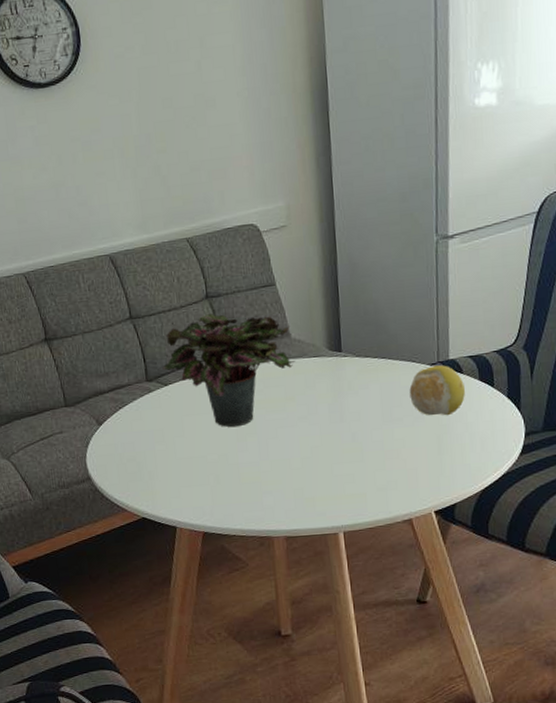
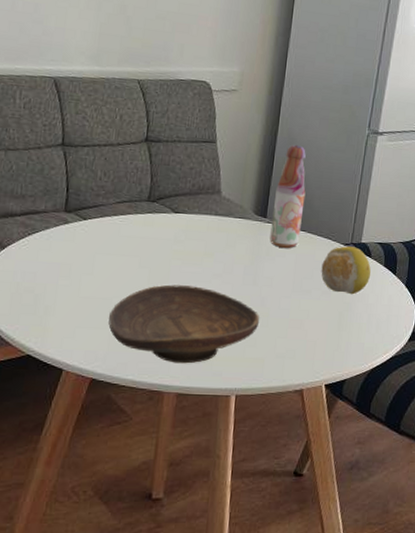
potted plant: present [162,314,295,427] -> none [85,157,223,273]
decorative bowl: none [207,432,355,509] -> present [108,284,260,364]
bottle: none [346,269,381,380] -> present [269,144,306,248]

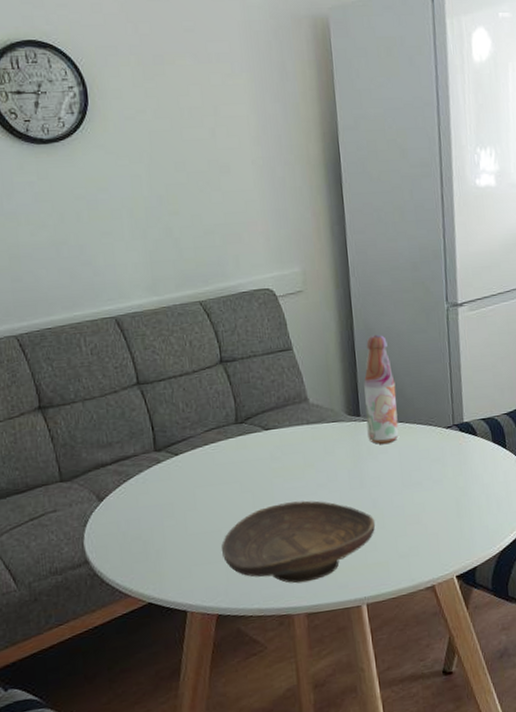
fruit: present [321,246,372,295] -> none [427,428,481,479]

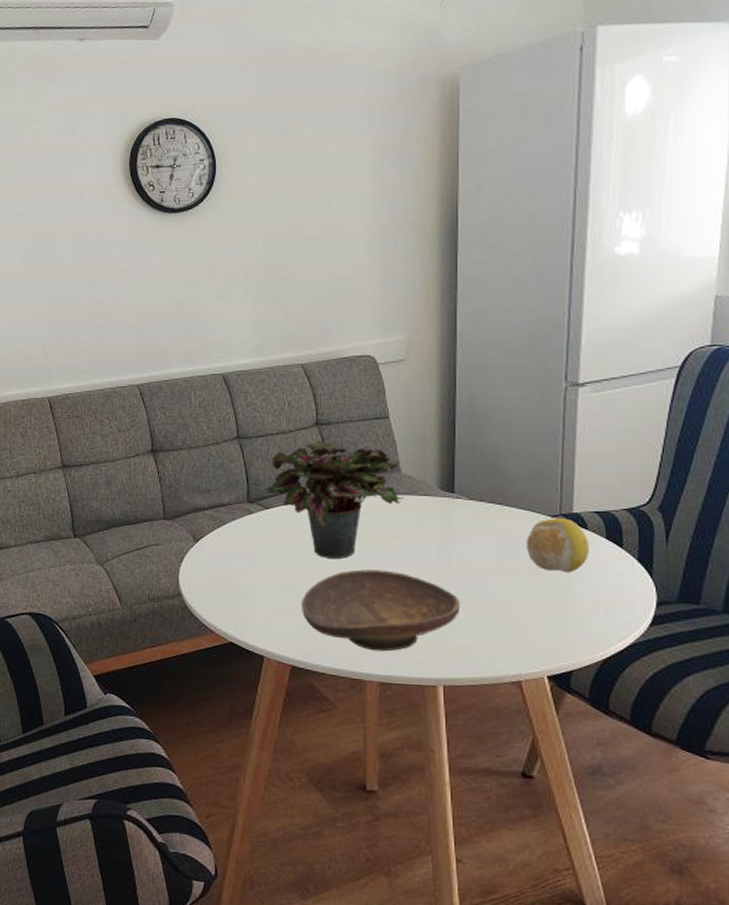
potted plant: none [173,379,314,498] -> present [265,441,404,558]
bottle: present [364,334,399,444] -> none [461,409,497,524]
fruit: none [427,428,481,479] -> present [526,518,590,573]

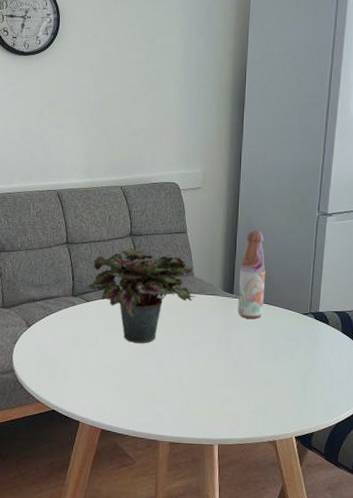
decorative bowl: present [302,569,461,652] -> none [112,352,234,418]
bottle: none [461,409,497,524] -> present [238,230,266,319]
fruit: present [526,518,590,573] -> none [284,315,330,358]

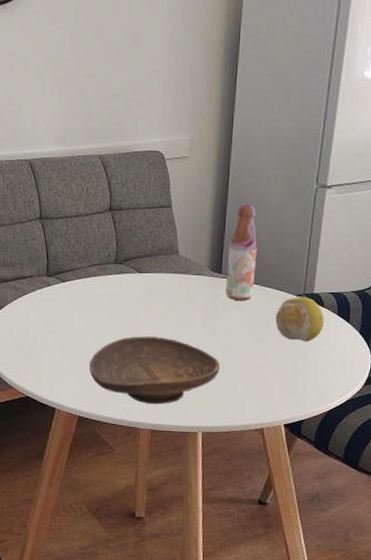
potted plant: present [87,248,195,343] -> none [62,224,180,326]
decorative bowl: none [112,352,234,418] -> present [89,336,221,405]
fruit: none [284,315,330,358] -> present [275,297,325,342]

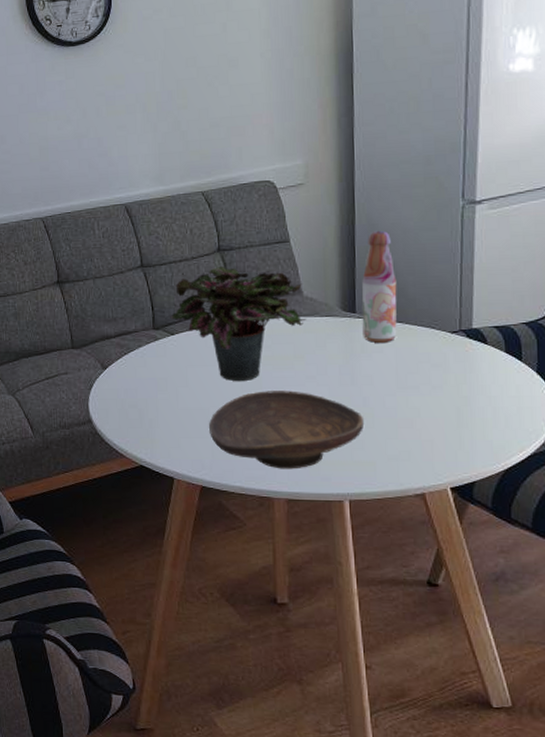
potted plant: none [62,224,180,326] -> present [170,267,306,381]
fruit: present [275,297,325,342] -> none [427,334,490,388]

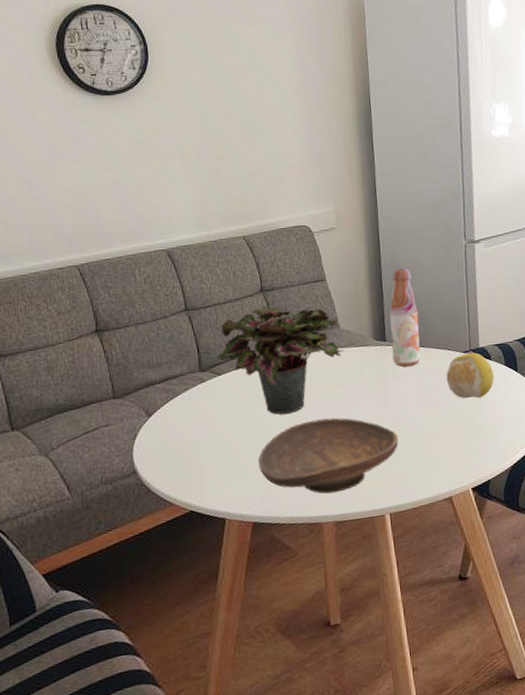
fruit: none [427,334,490,388] -> present [446,352,495,399]

